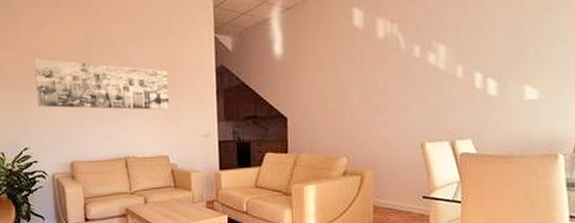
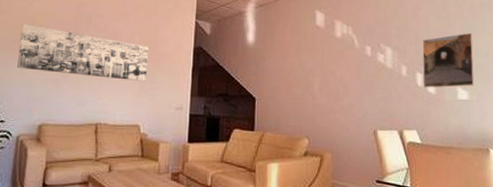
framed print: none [482,16,551,90] -> present [422,33,475,88]

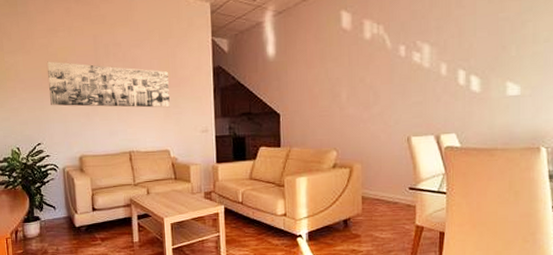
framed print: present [422,33,475,88] -> none [465,15,531,86]

